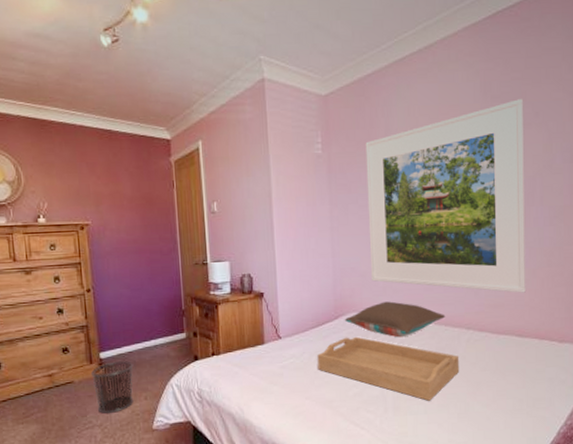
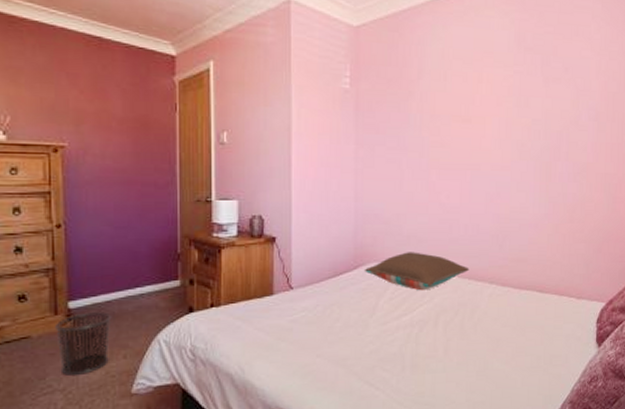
serving tray: present [317,336,460,401] -> none [332,288,481,359]
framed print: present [365,99,526,293] -> none [395,53,555,248]

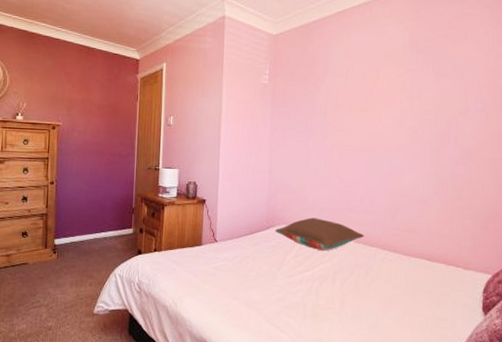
waste bin: present [54,312,112,376] -> none [44,248,83,295]

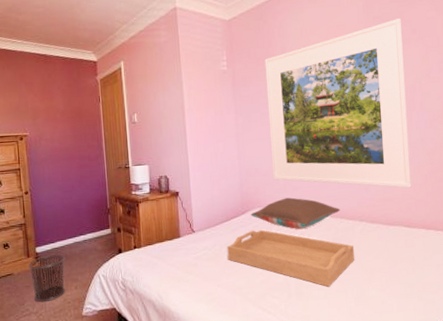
waste bin: none [44,248,83,295] -> present [27,254,65,302]
serving tray: none [247,246,374,311] -> present [227,229,355,287]
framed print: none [301,54,445,222] -> present [265,18,411,188]

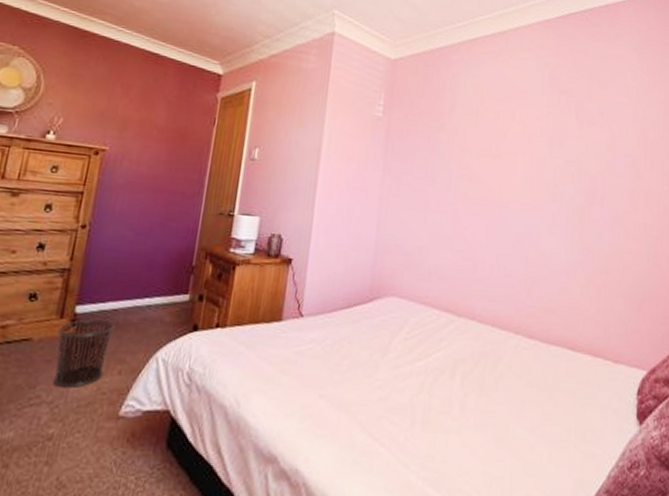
serving tray: present [227,229,355,287] -> none [340,325,504,417]
pillow: present [250,197,341,230] -> none [379,288,493,334]
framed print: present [265,18,411,188] -> none [416,97,590,300]

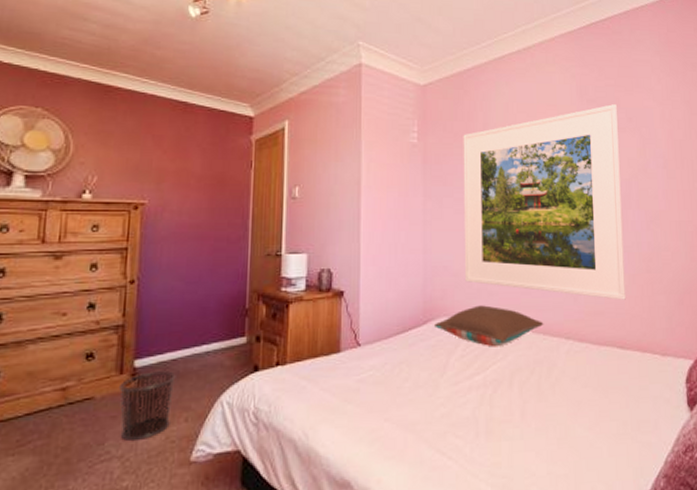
pillow: none [379,288,493,334] -> present [433,305,544,347]
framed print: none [416,97,590,300] -> present [463,104,626,300]

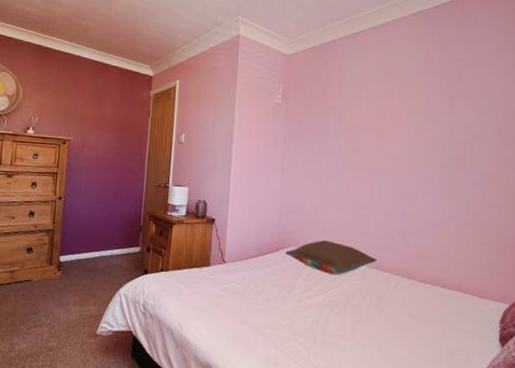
waste bin: present [118,371,176,441] -> none [48,266,89,314]
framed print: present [463,104,626,300] -> none [313,77,460,247]

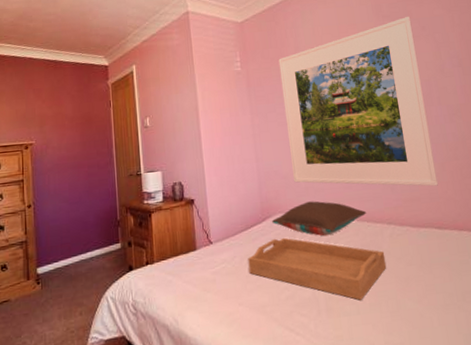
serving tray: none [255,268,387,339] -> present [248,237,387,301]
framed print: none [313,77,460,247] -> present [278,17,438,186]

